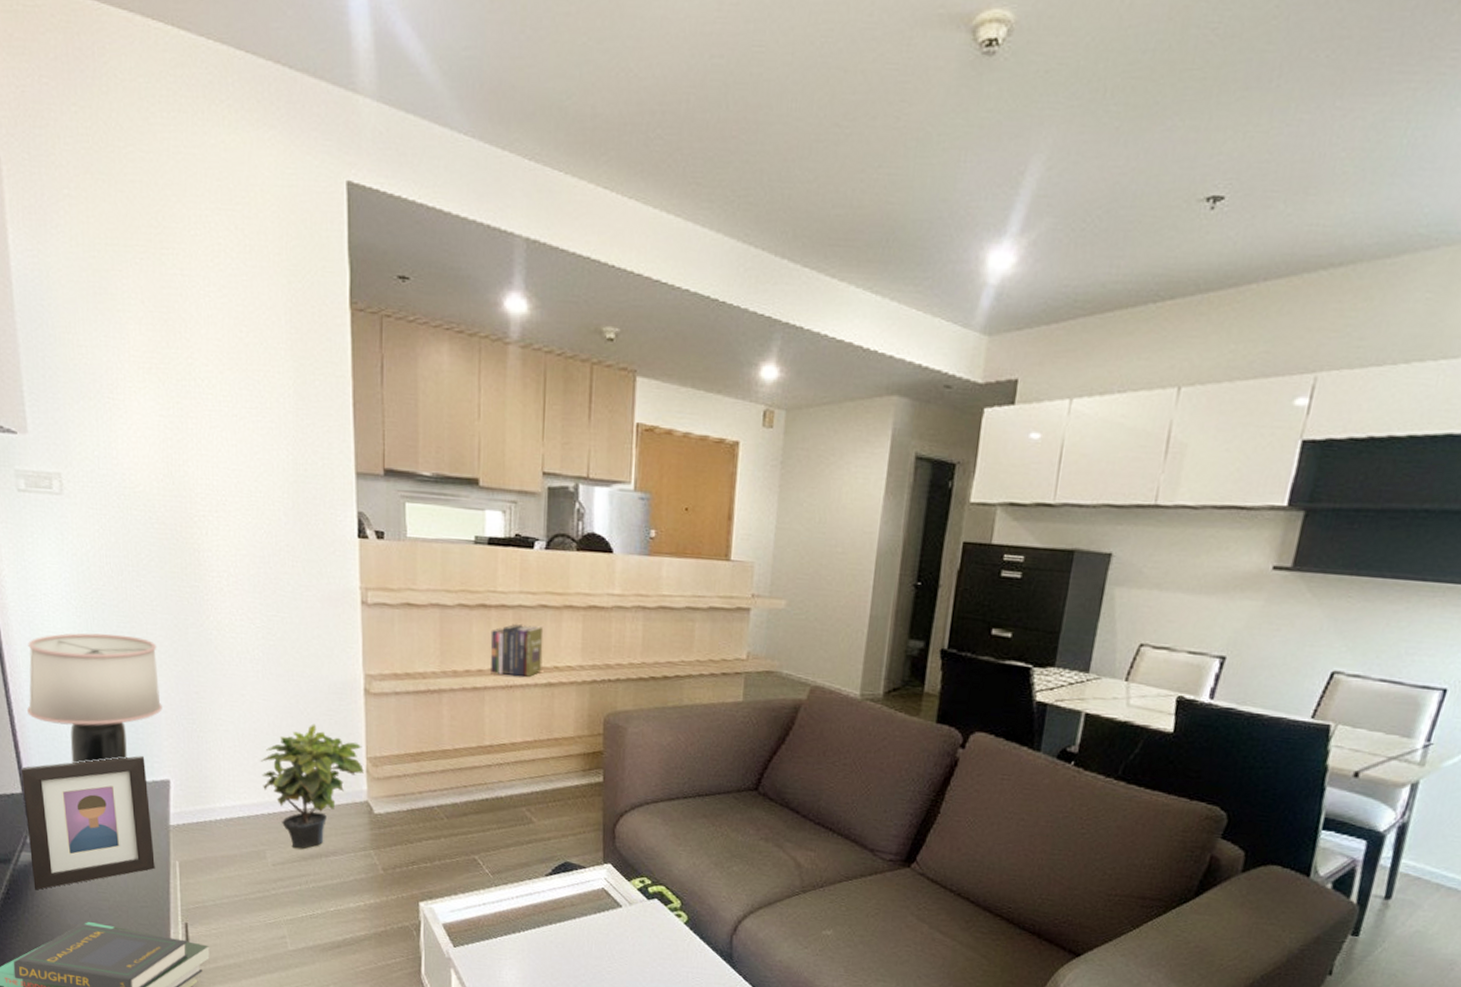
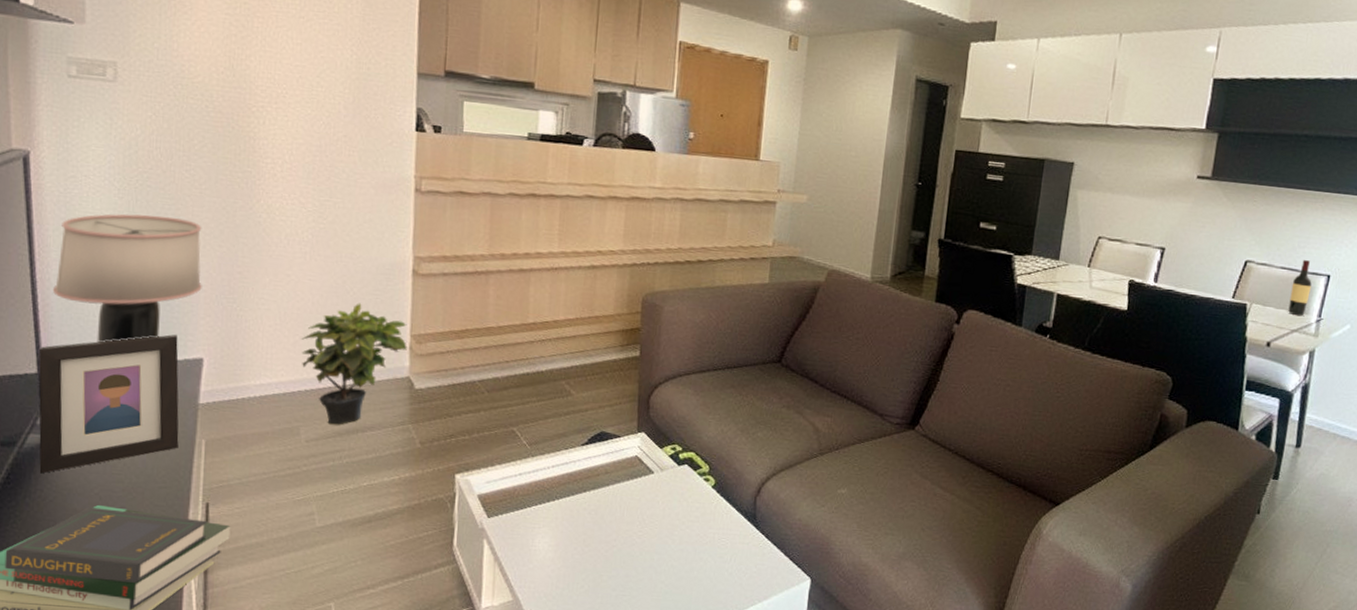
books: present [490,623,544,678] -> none [537,211,589,261]
wine bottle: none [1385,670,1421,741] -> present [1288,260,1312,317]

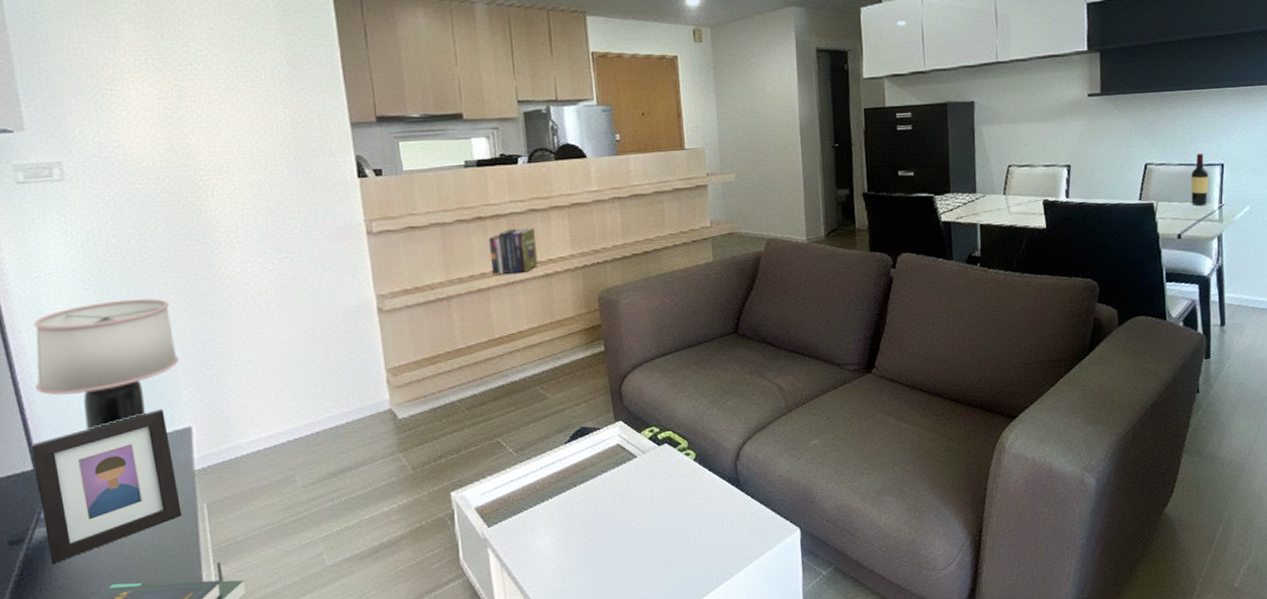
potted plant: present [301,303,407,424] -> none [283,348,385,466]
books: none [537,211,589,261] -> present [488,228,538,274]

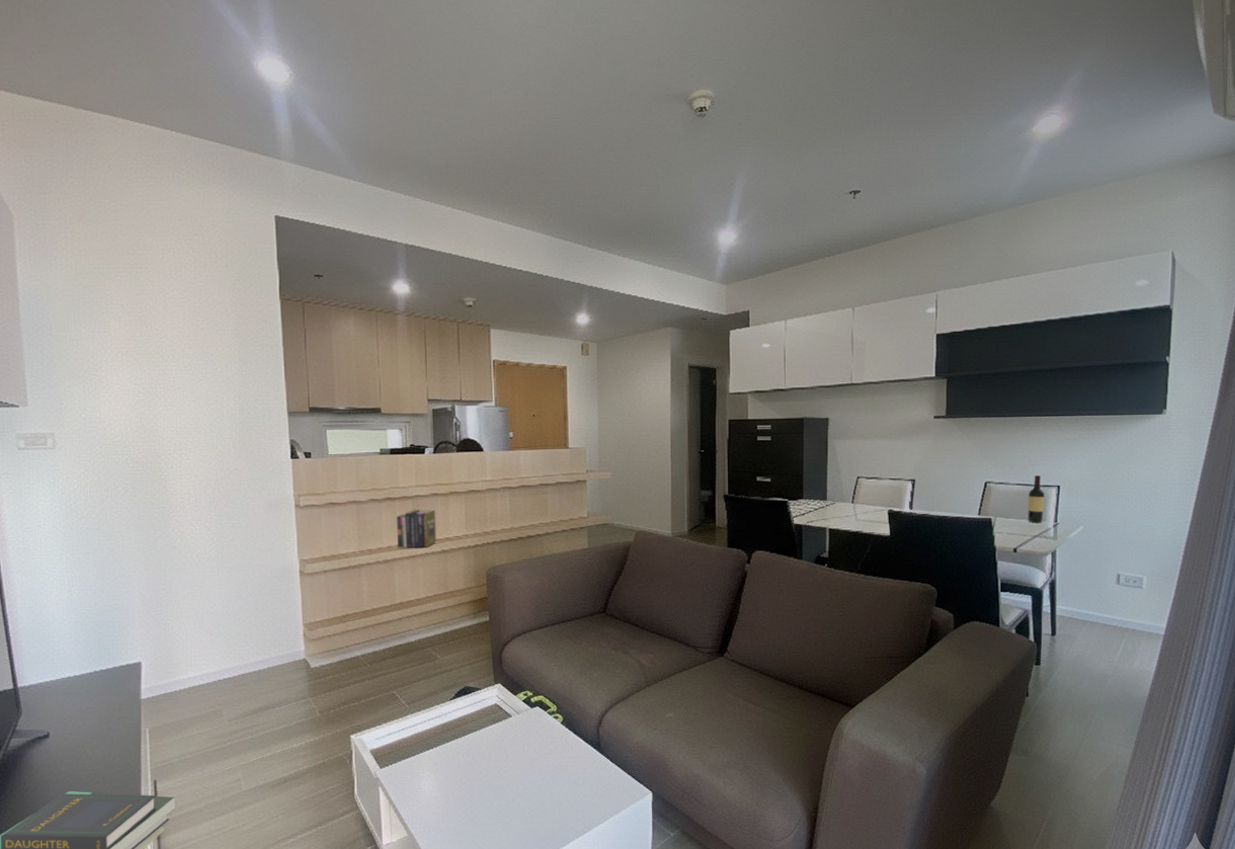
picture frame: present [32,408,182,565] -> none [14,644,128,770]
table lamp: present [33,298,179,430] -> none [19,550,135,659]

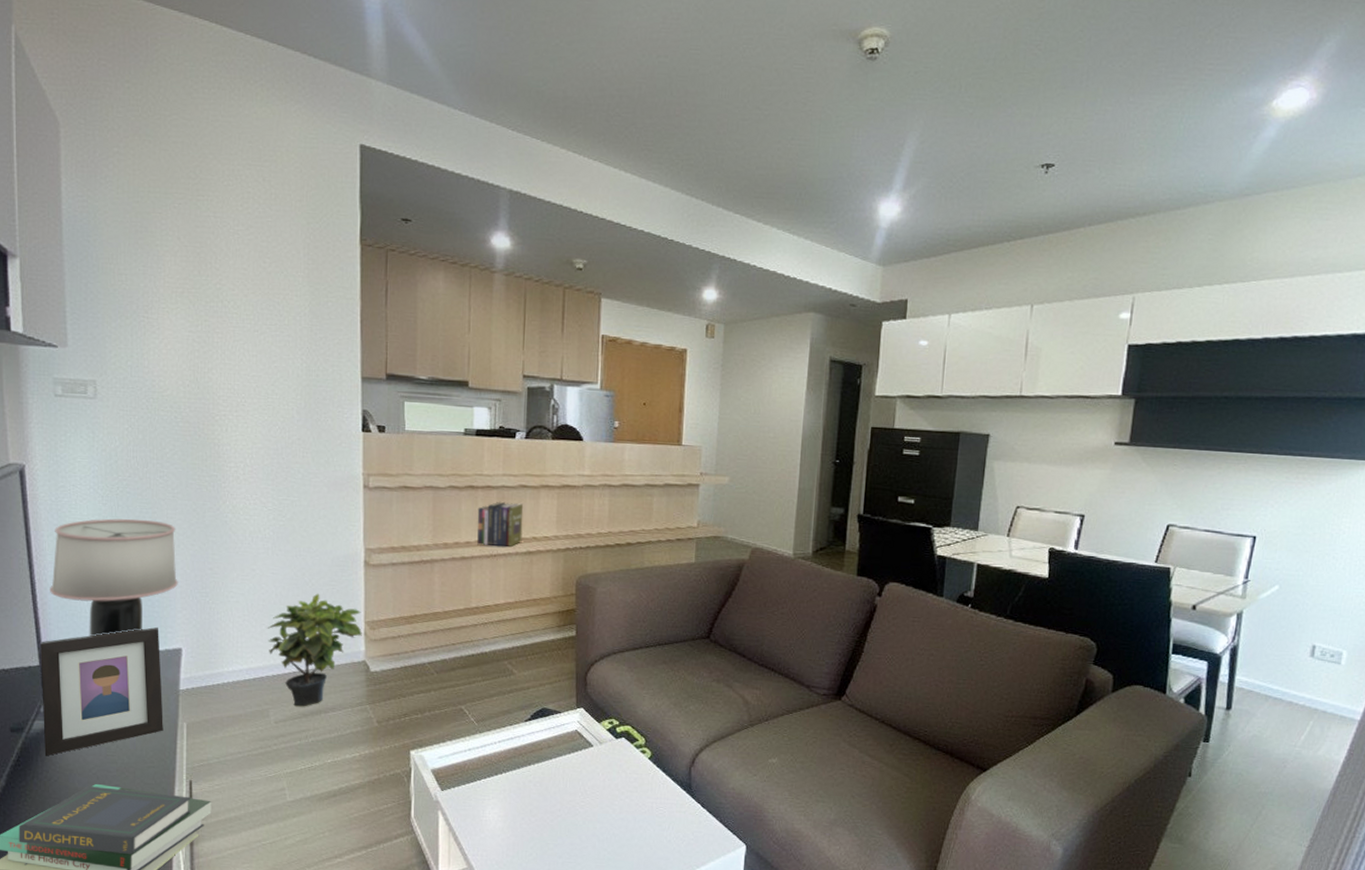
picture frame: none [14,644,128,770] -> present [40,626,163,756]
table lamp: none [19,550,135,659] -> present [49,518,178,637]
potted plant: none [217,603,301,704] -> present [268,593,362,706]
wine bottle: present [1028,476,1045,524] -> none [1213,522,1237,579]

